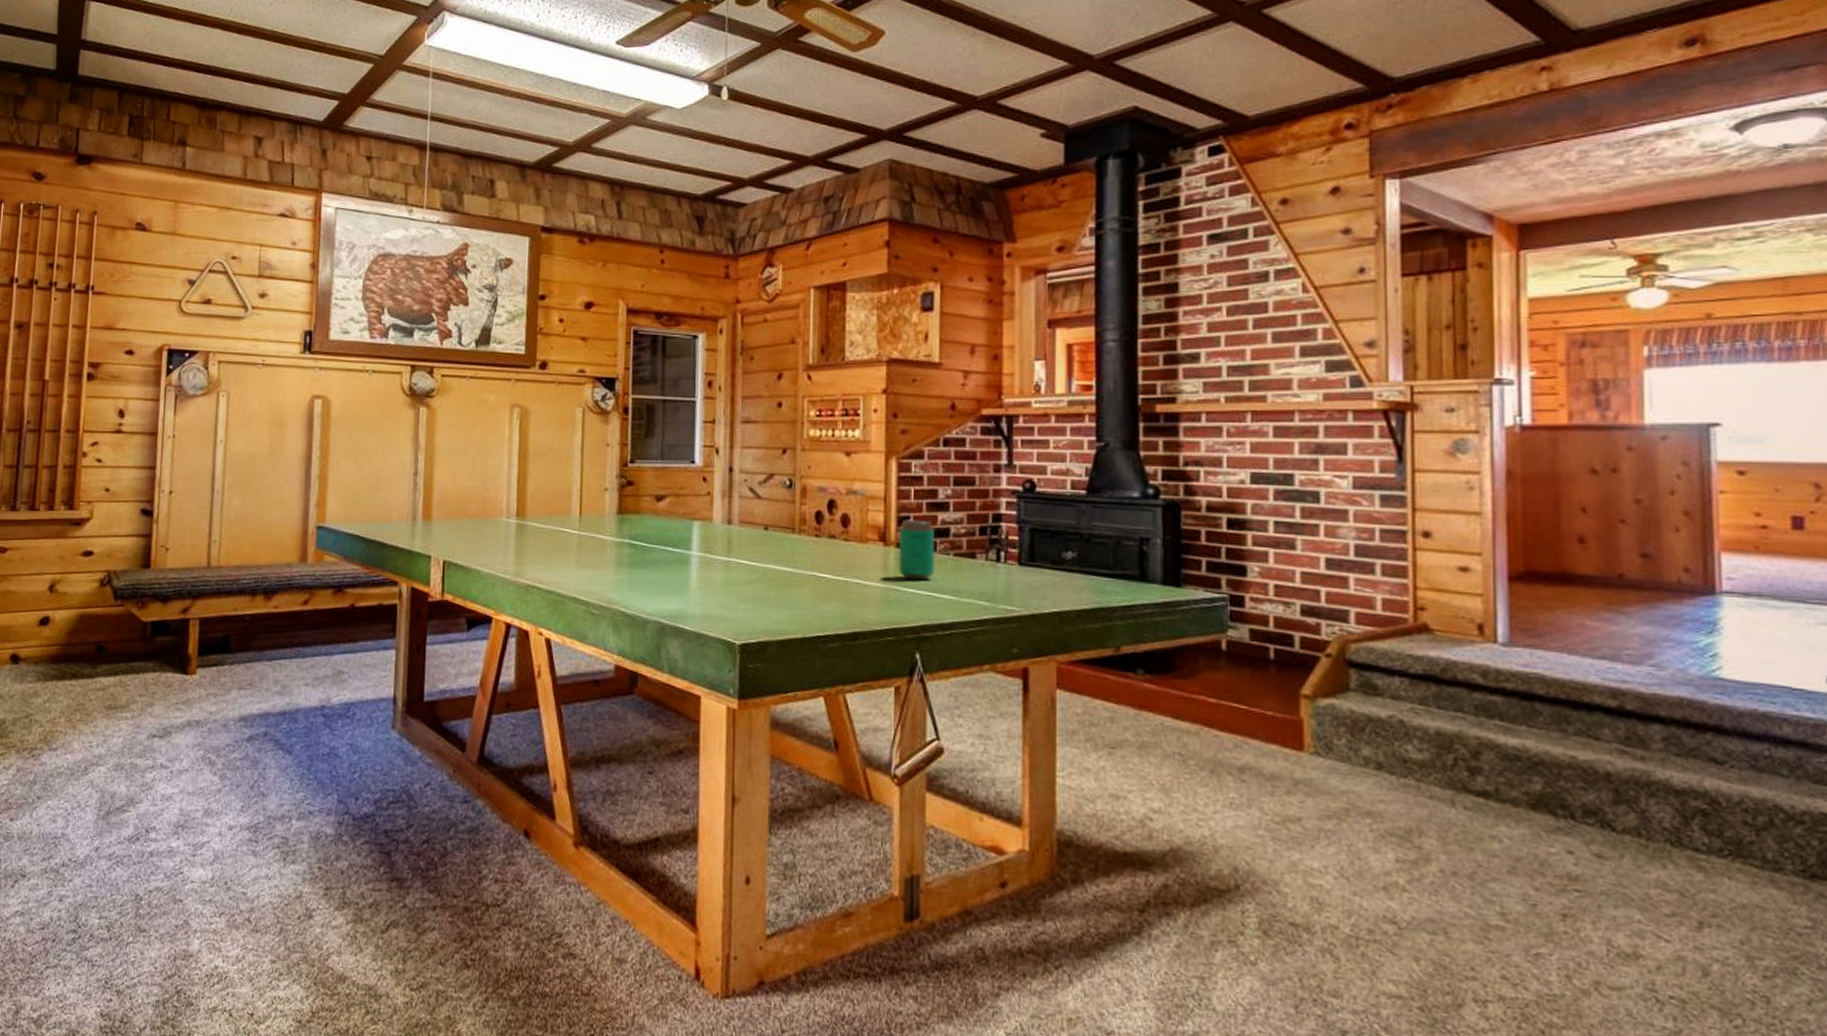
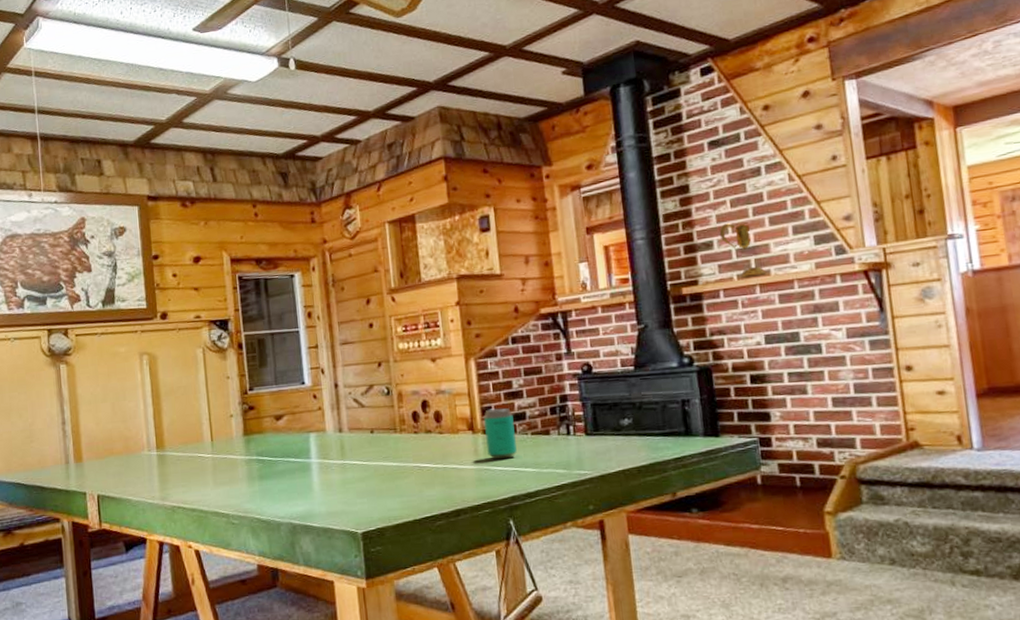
trophy cup: none [1209,334,1262,403] -> present [719,222,767,279]

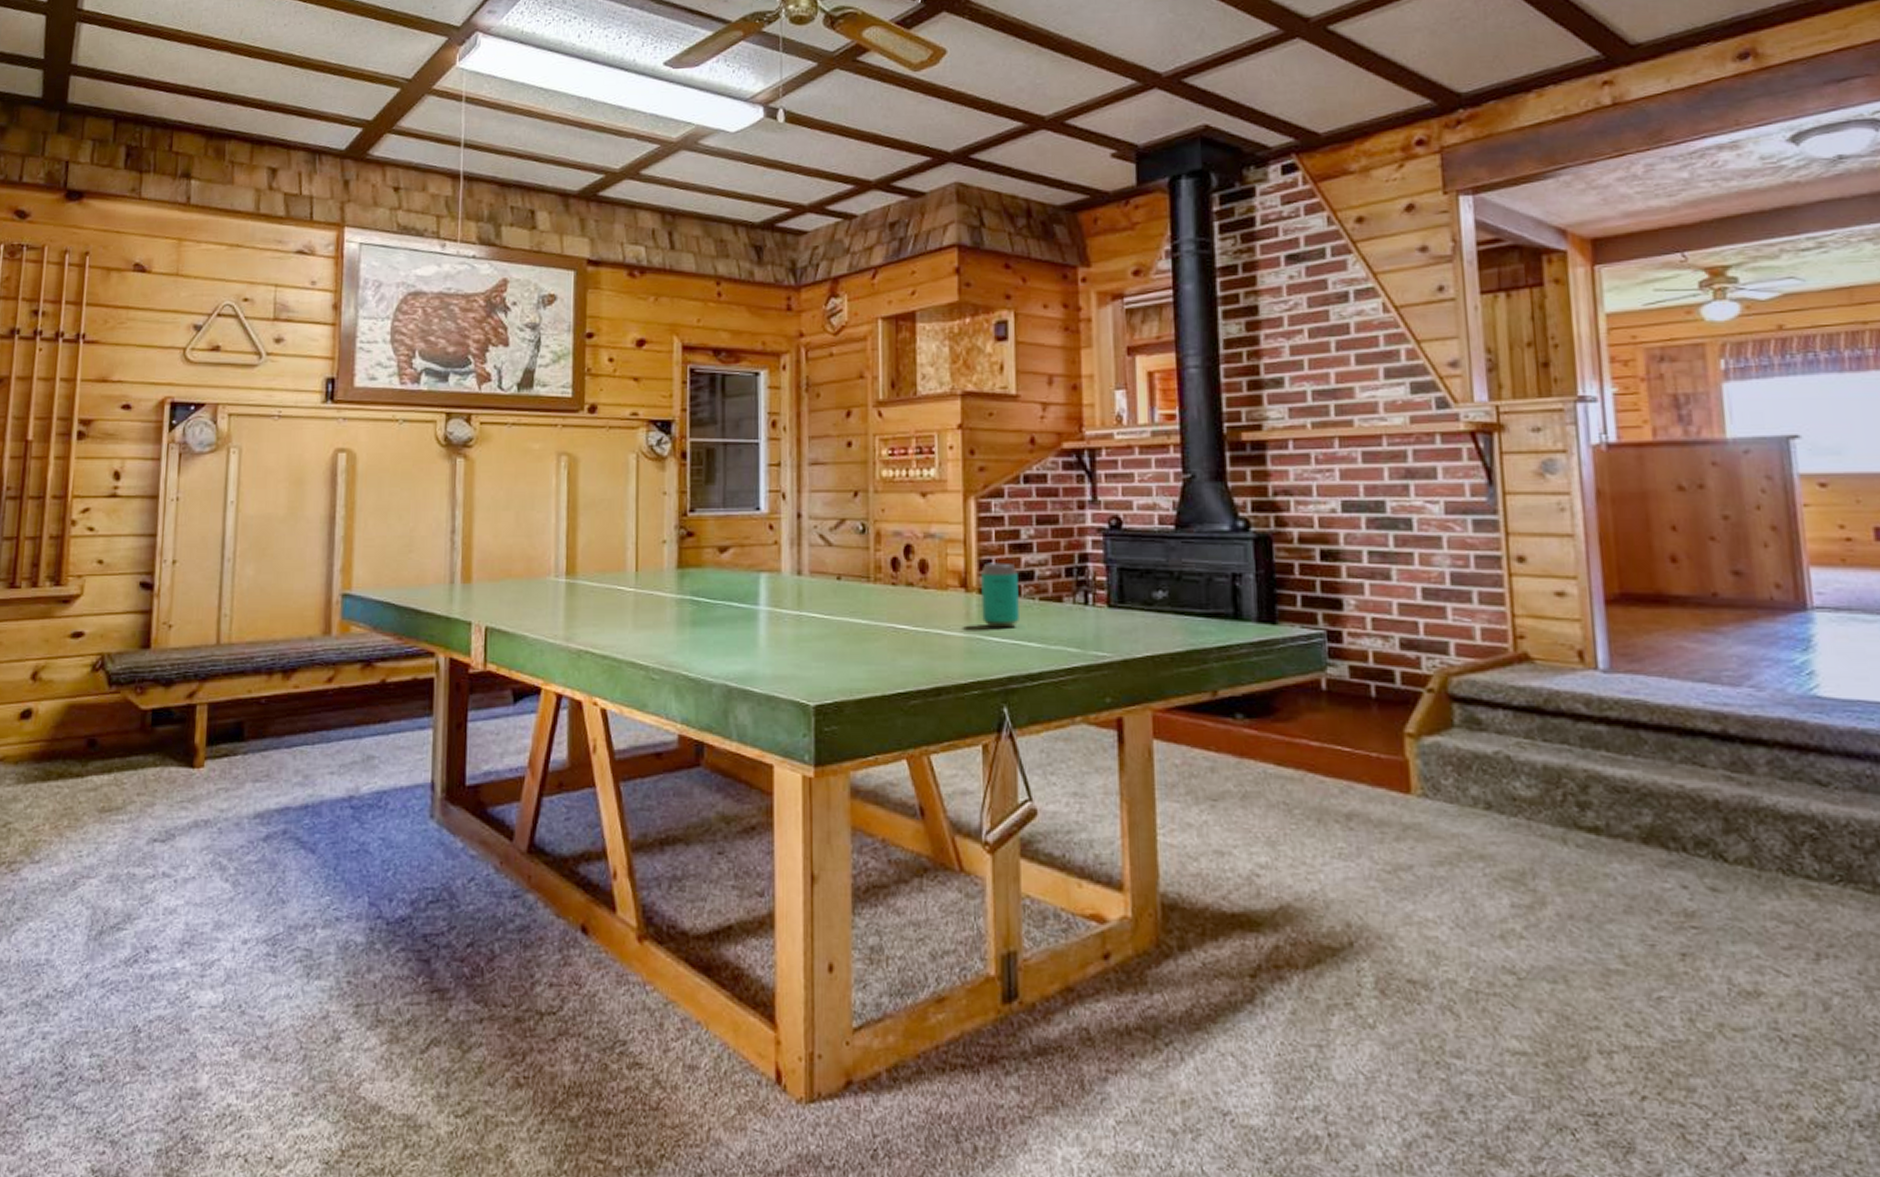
trophy cup: present [719,222,767,279] -> none [1292,357,1349,428]

